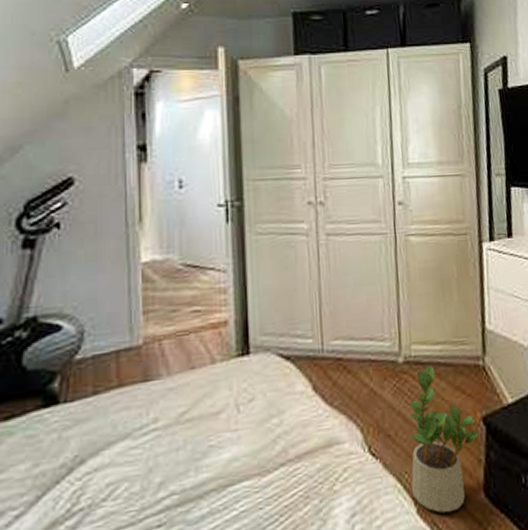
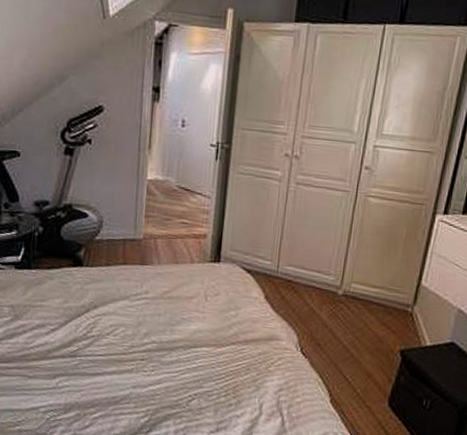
potted plant: present [410,365,479,513] -> none [329,301,394,409]

